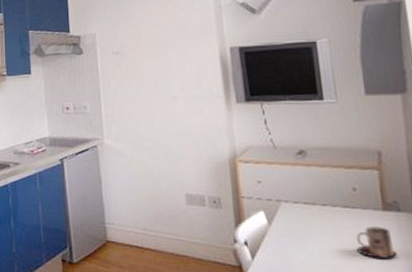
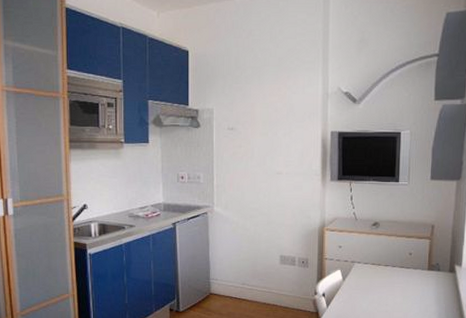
mug: present [356,227,398,258] -> none [405,282,433,305]

